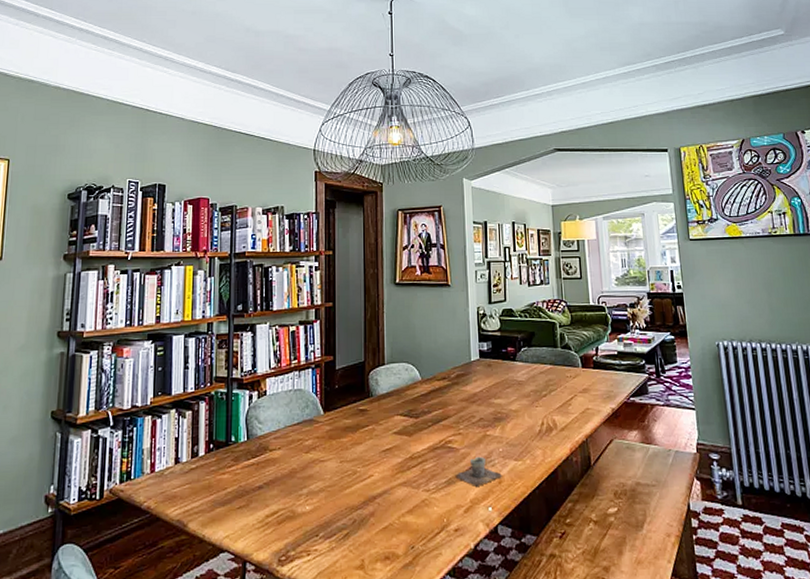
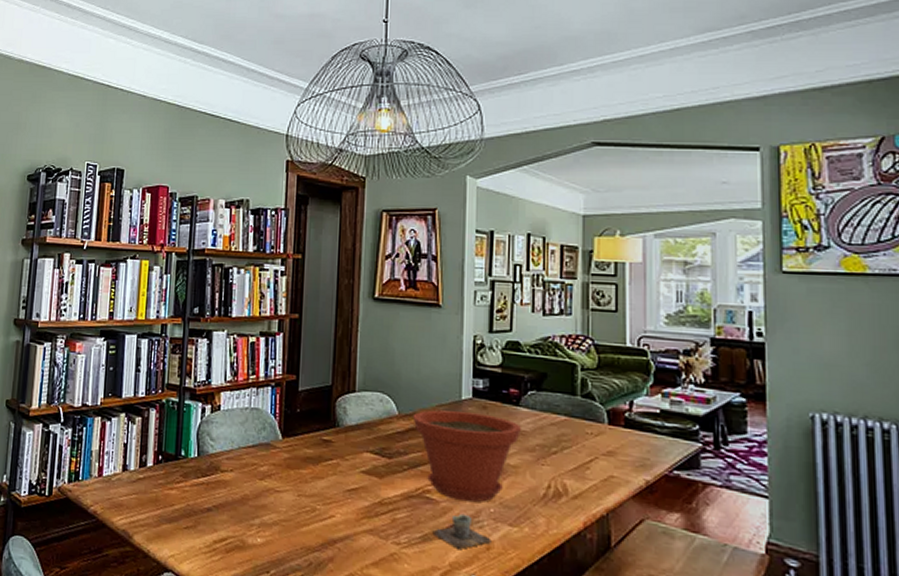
plant pot: none [433,371,518,445] -> present [412,410,521,502]

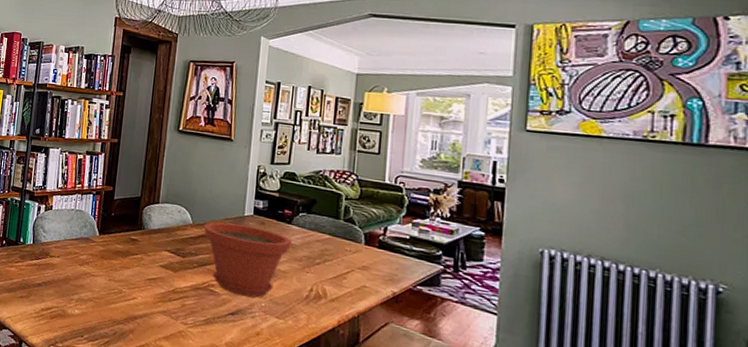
cup: present [432,513,491,549] -> none [213,305,261,333]

